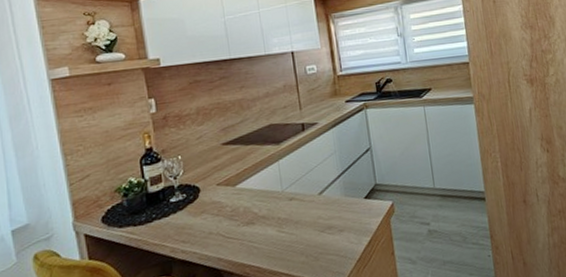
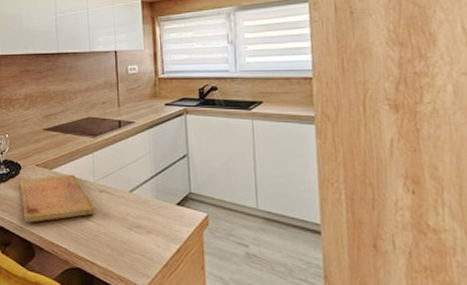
cutting board: none [201,187,286,249] -> present [21,174,95,223]

